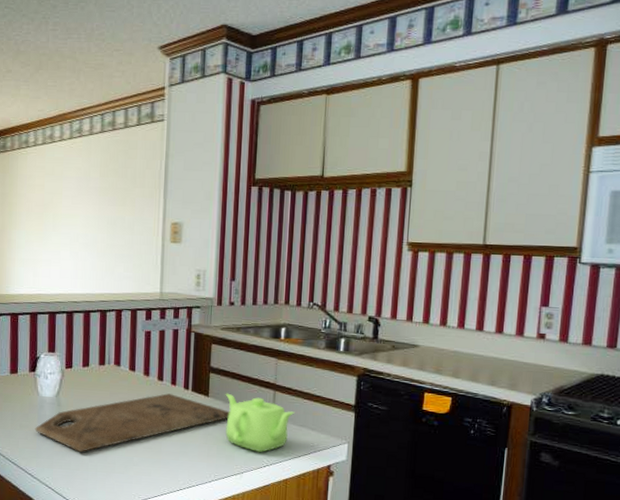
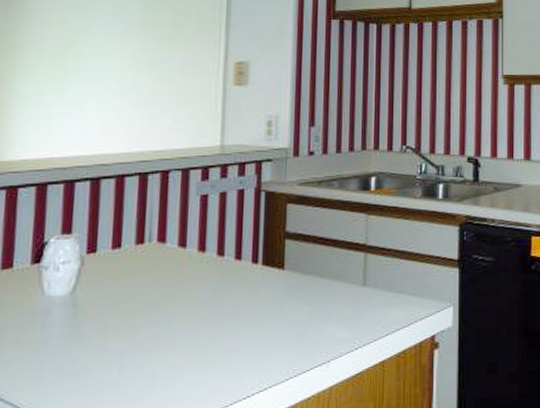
cutting board: present [35,393,230,453] -> none [36,271,312,368]
teapot: present [225,393,295,453] -> none [305,262,390,333]

